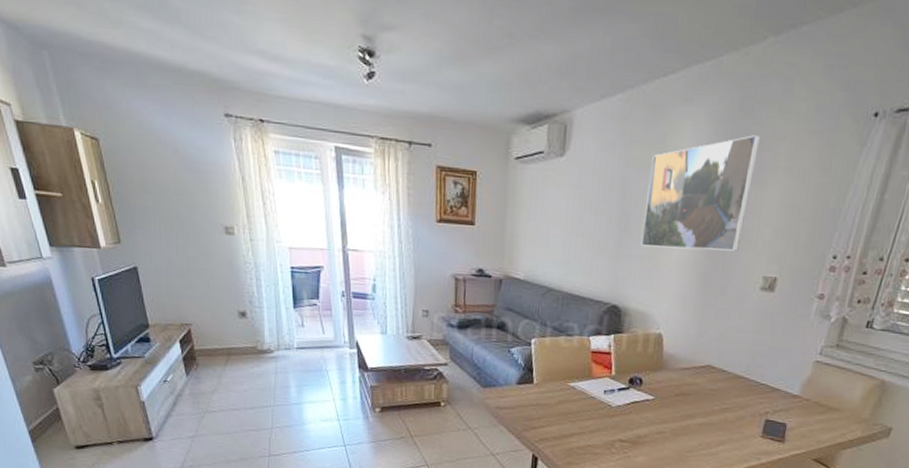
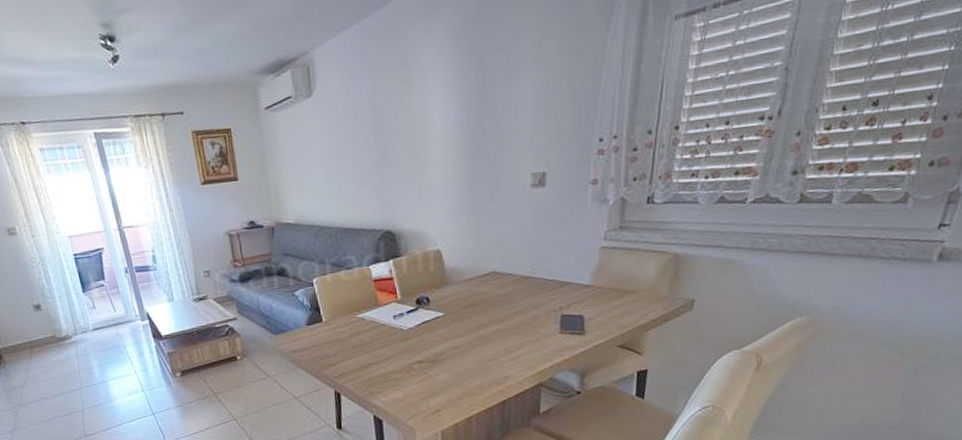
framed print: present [640,135,760,251] -> none [398,36,503,168]

